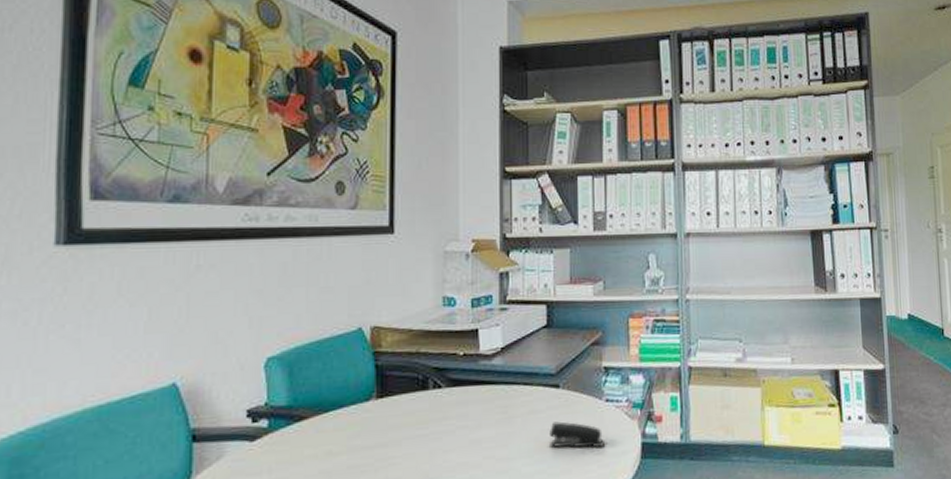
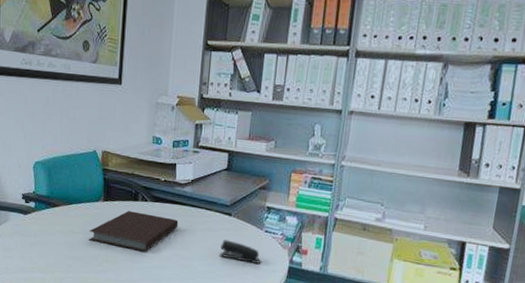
notebook: none [357,405,488,464] -> present [89,211,179,253]

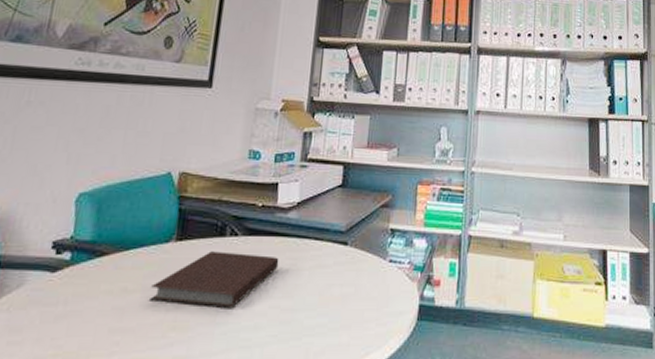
stapler: present [220,239,262,264] -> none [333,277,386,305]

